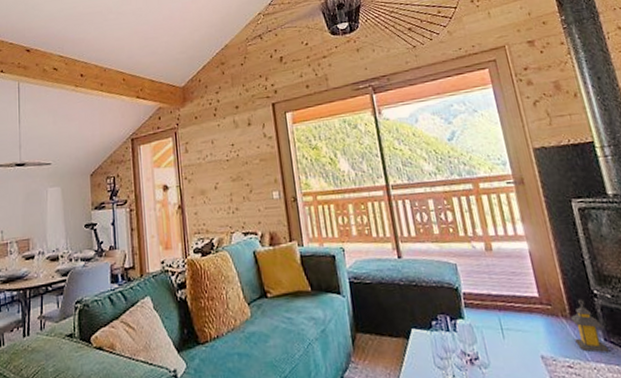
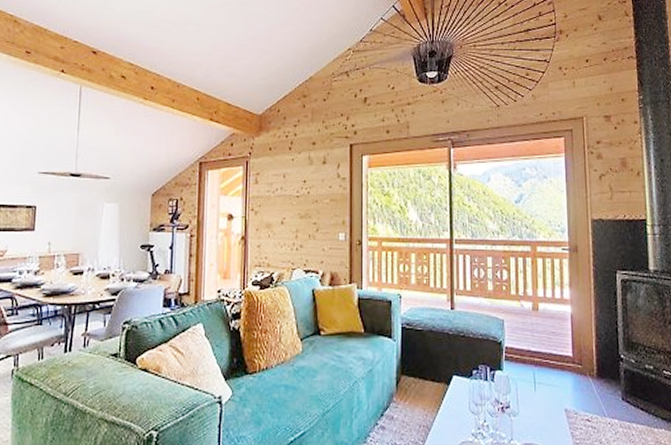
lantern: present [570,300,609,353] -> none [596,362,624,411]

